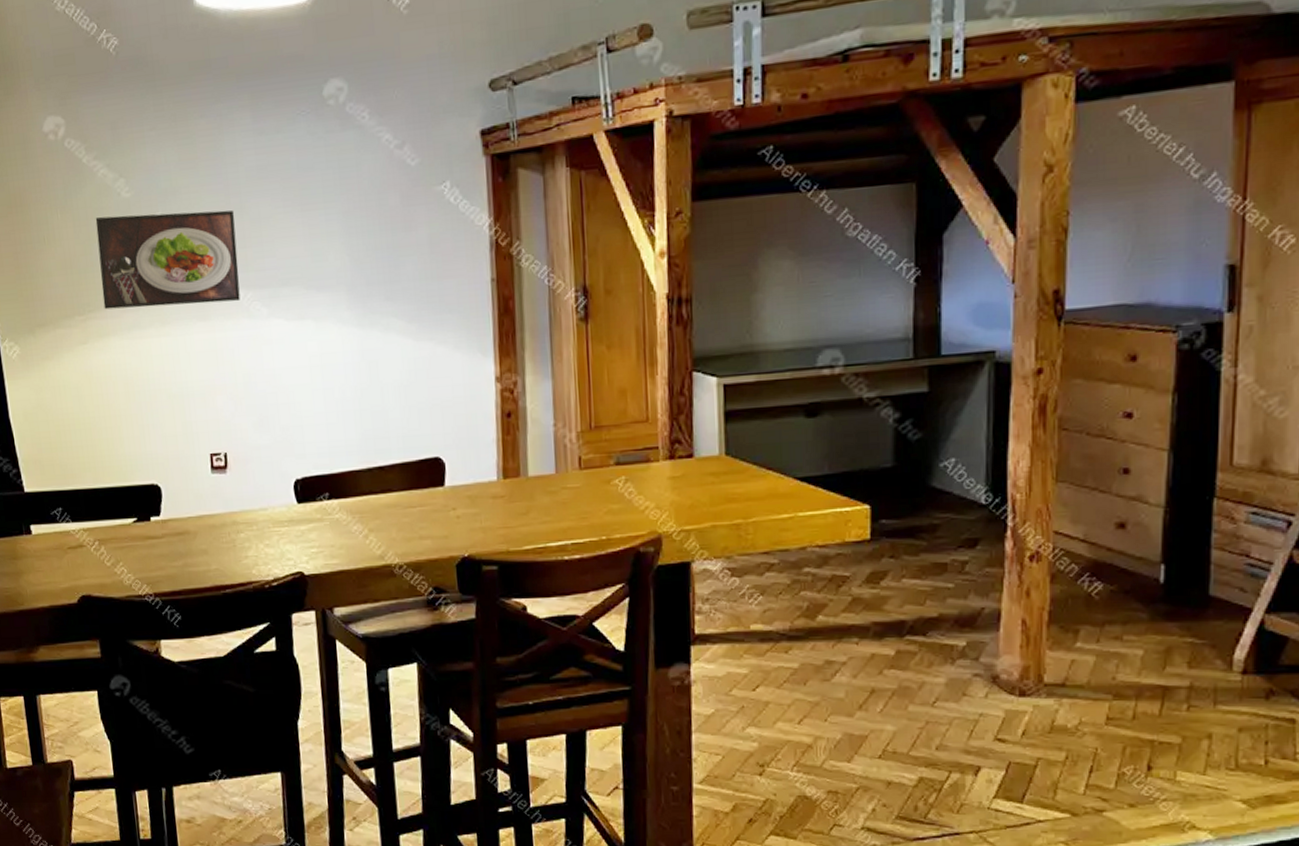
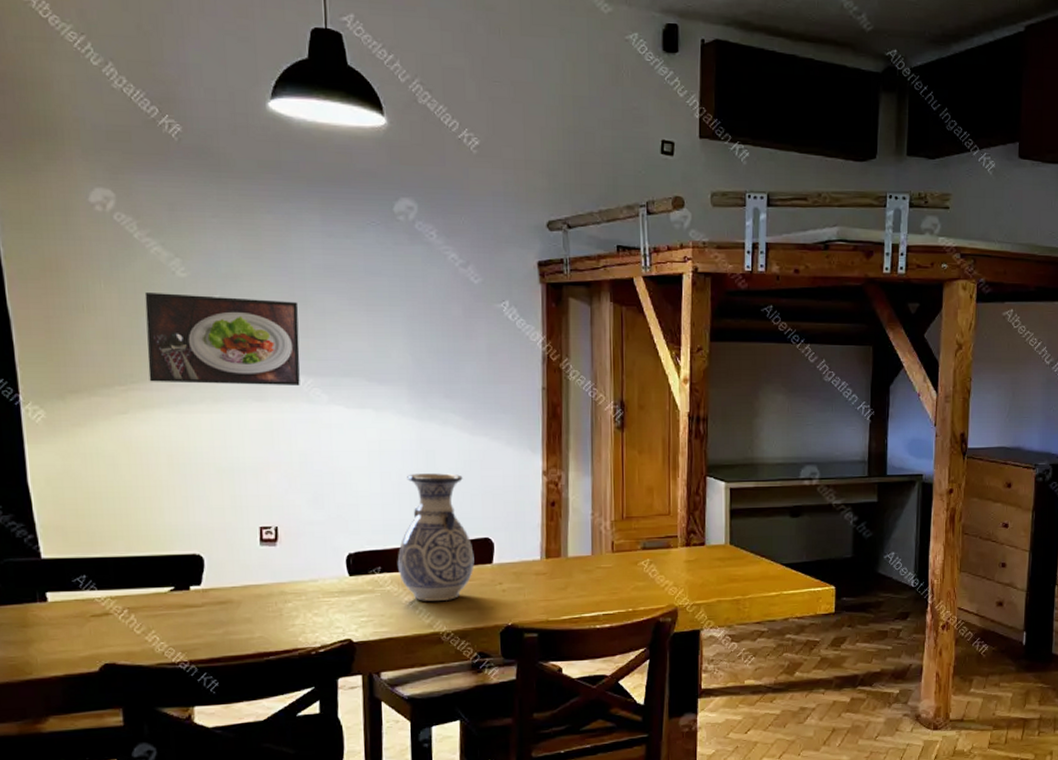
vase: none [344,386,425,530] -> present [397,473,475,601]

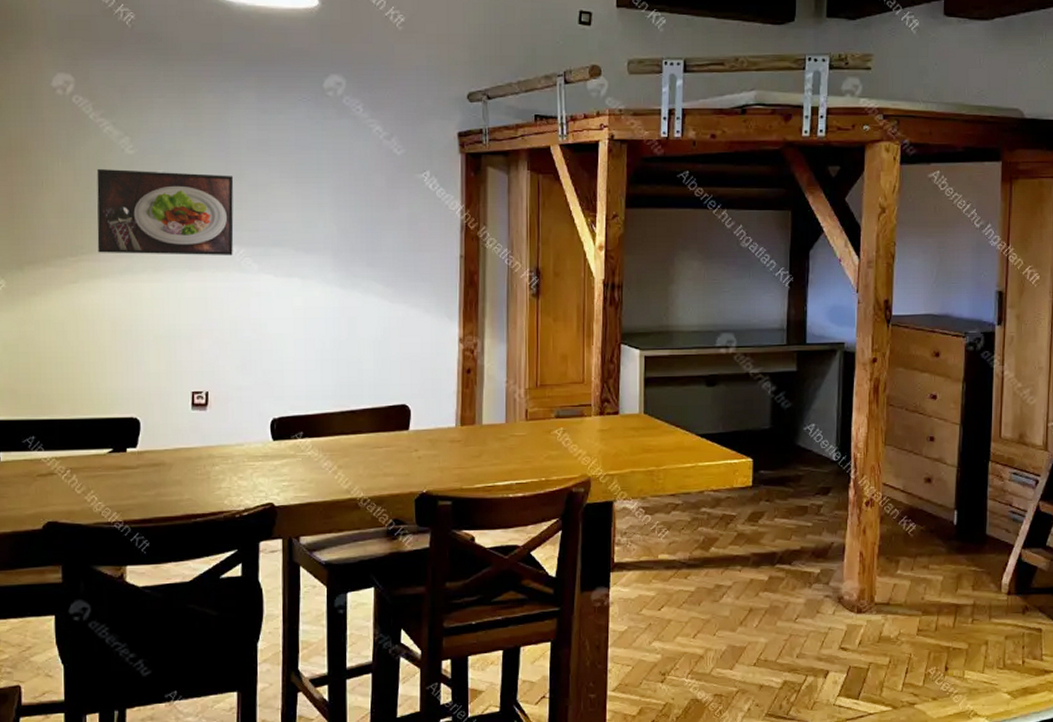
vase: present [397,473,475,601] -> none [318,340,392,467]

